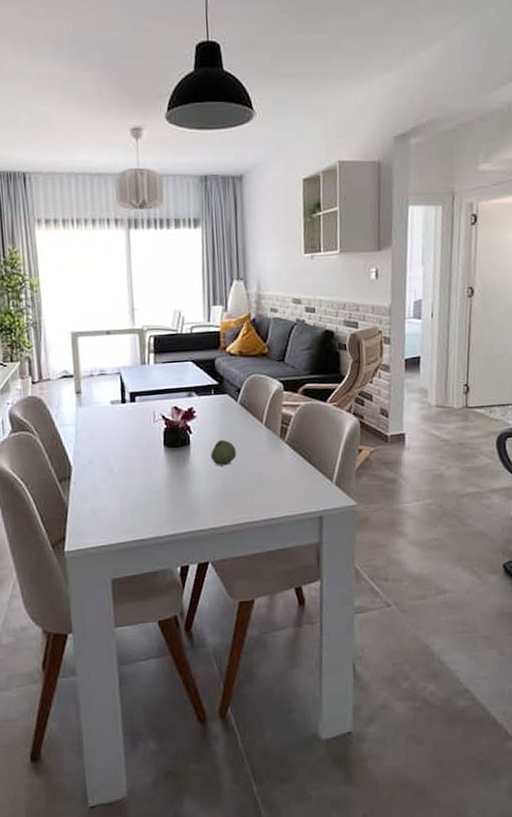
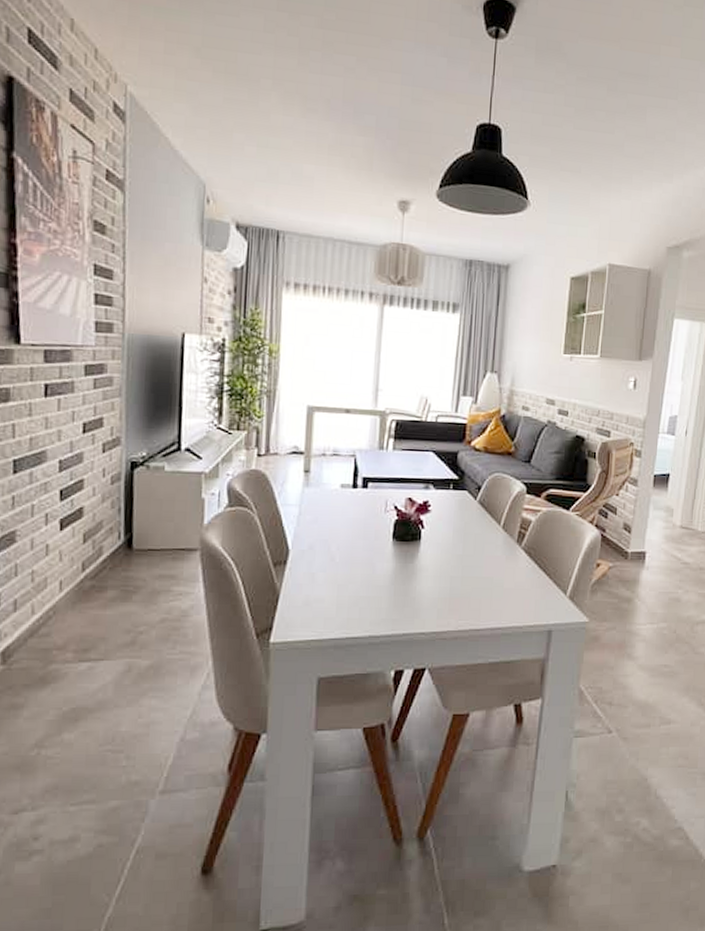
fruit: present [211,439,237,466] -> none [442,538,469,566]

